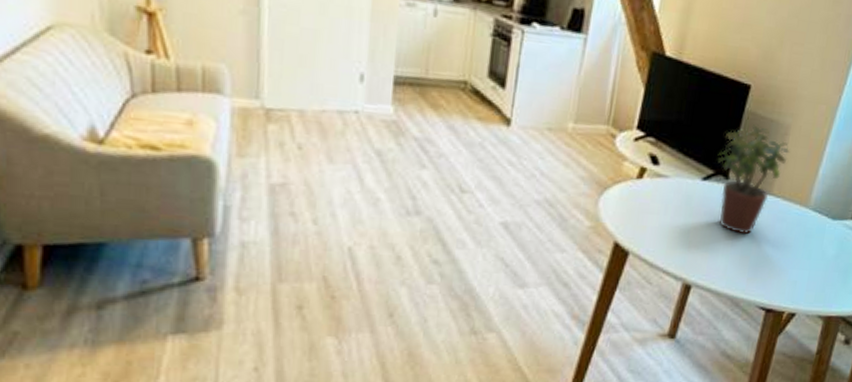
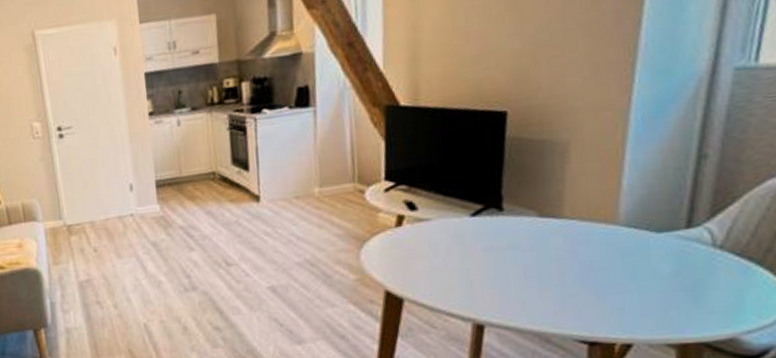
potted plant: present [717,124,790,235] -> none [483,149,576,265]

